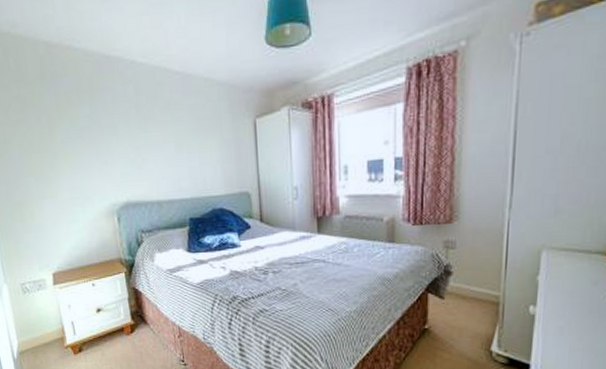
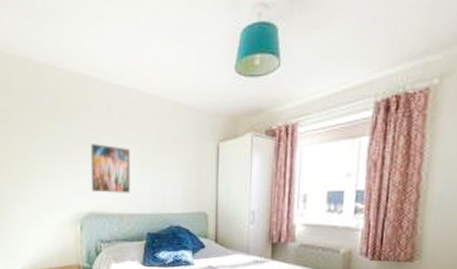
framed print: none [119,127,167,181] -> present [90,143,130,193]

